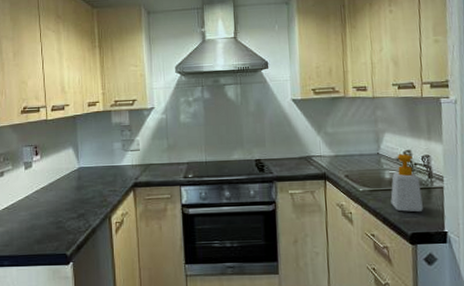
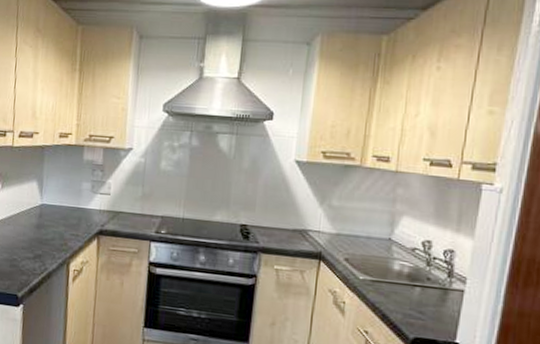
soap bottle: present [390,153,423,213] -> none [395,242,437,315]

